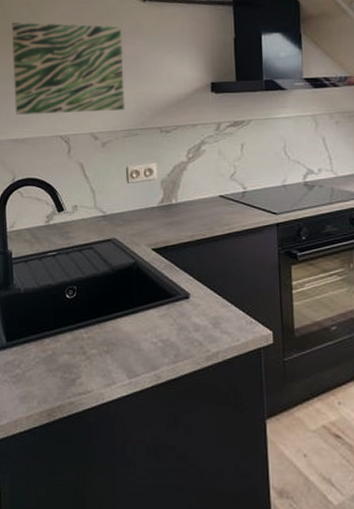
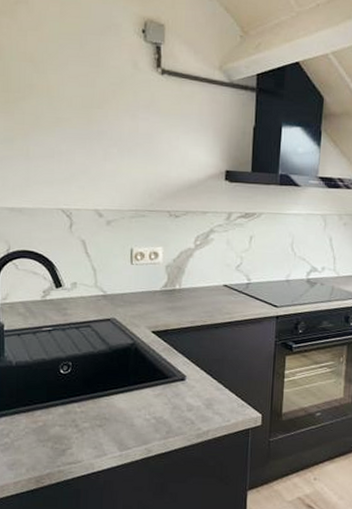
wall art: present [11,22,125,115] -> none [11,79,136,189]

